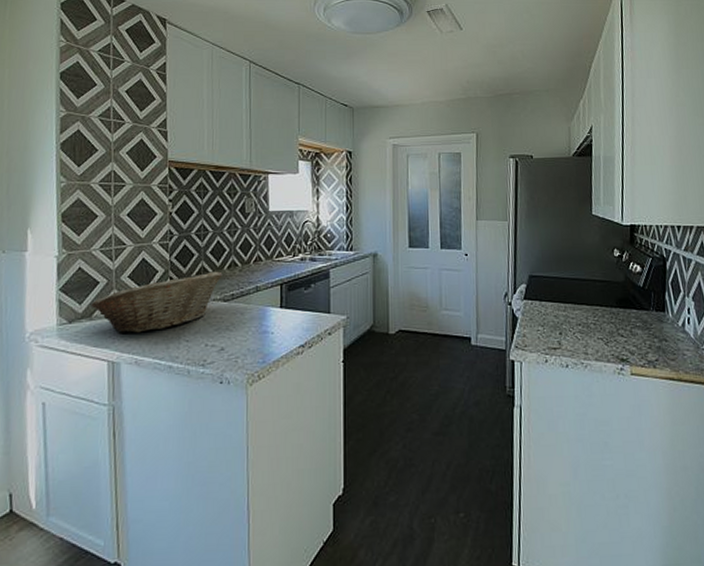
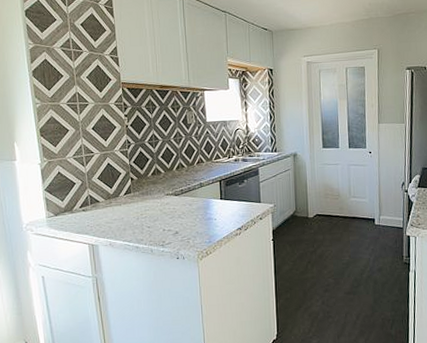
fruit basket: present [90,271,223,333] -> none [71,172,173,223]

